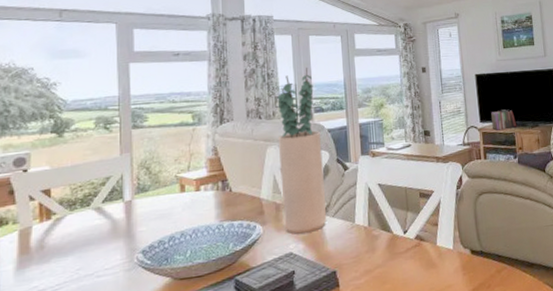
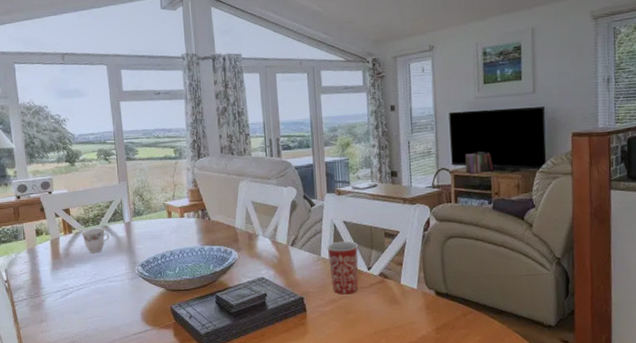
teacup: none [63,209,103,243] -> present [81,227,110,254]
vase: present [277,68,327,234] -> none [247,106,295,262]
mug: none [361,204,395,264] -> present [327,241,359,295]

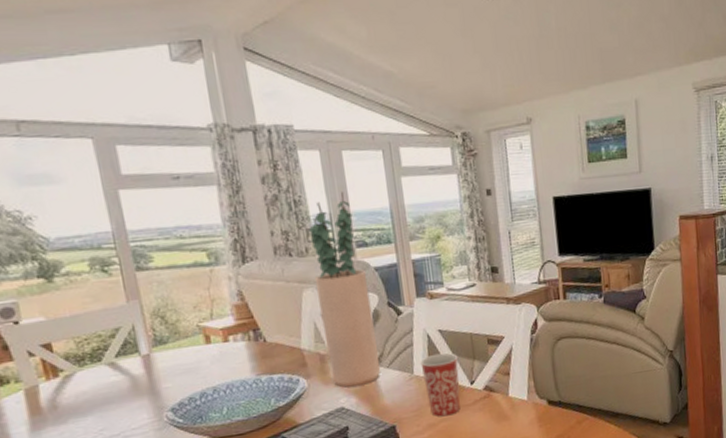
teacup: present [81,227,110,254] -> none [72,364,120,402]
vase: none [247,106,295,262] -> present [309,192,381,388]
books: present [465,151,495,174] -> none [572,239,604,266]

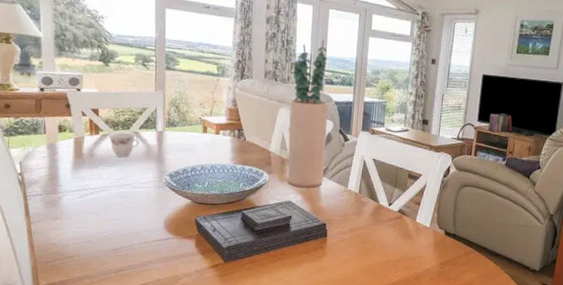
teacup: none [72,364,120,402] -> present [108,131,139,158]
mug: present [420,352,461,417] -> none [354,176,384,226]
books: none [572,239,604,266] -> present [488,113,513,134]

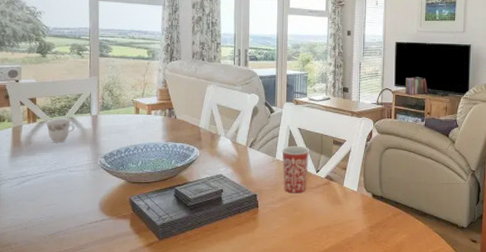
vase: present [287,40,329,188] -> none [216,20,254,160]
mug: none [354,176,384,226] -> present [282,145,310,194]

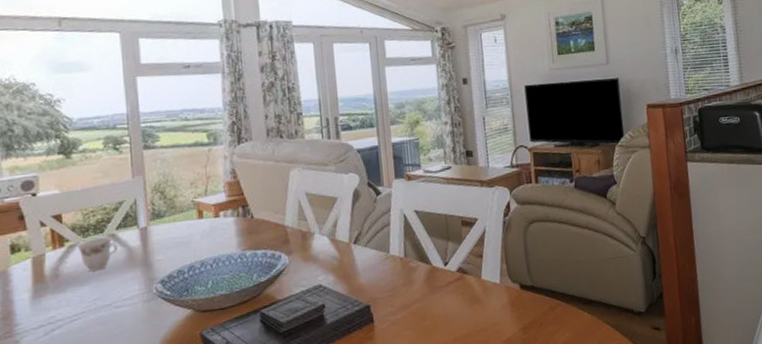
mug: present [282,145,310,194] -> none [396,233,434,298]
books: present [406,77,429,95] -> none [543,126,574,151]

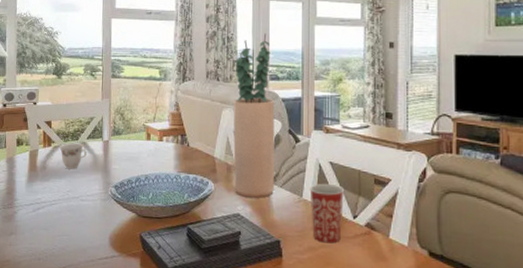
vase: none [299,80,359,265] -> present [233,34,275,198]
mug: none [396,233,434,298] -> present [310,183,345,244]

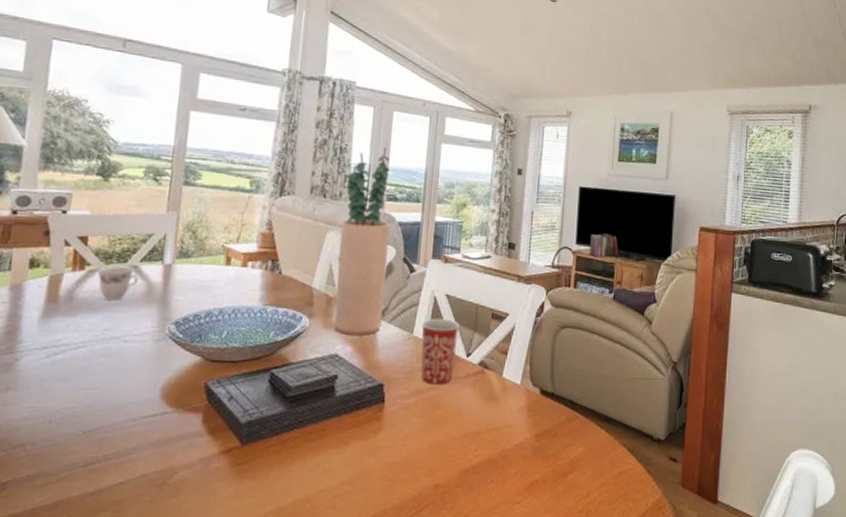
books: none [471,99,504,124] -> present [590,233,620,259]

